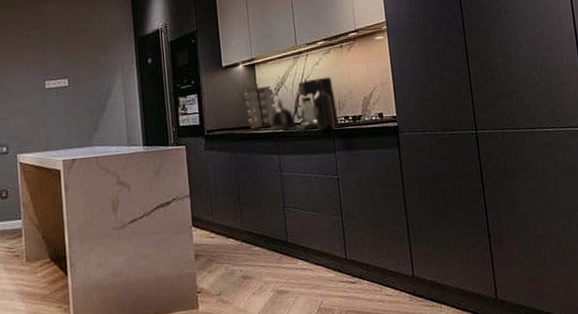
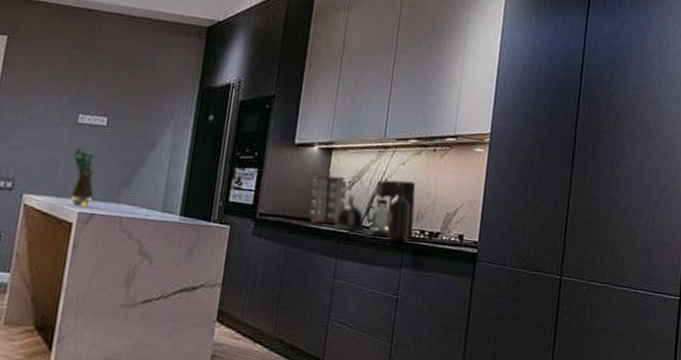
vase: none [48,107,71,155] -> present [70,147,94,207]

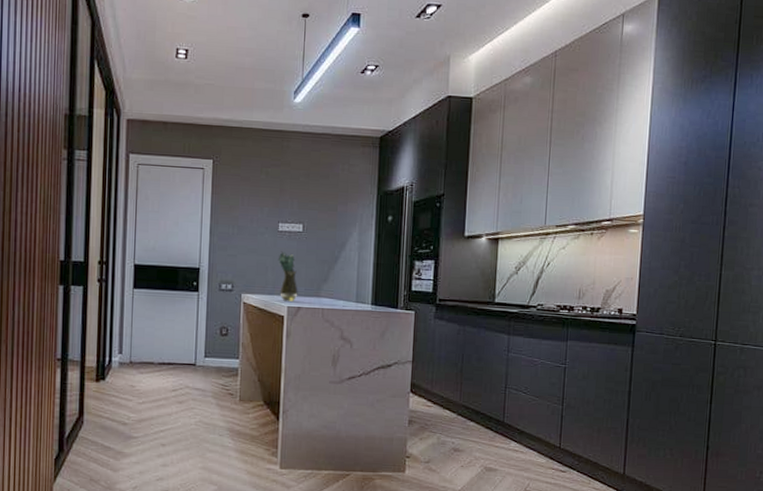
spice rack: present [309,169,347,225] -> none [482,257,514,306]
kettle: present [334,194,365,232] -> none [505,278,532,312]
coffee maker: present [365,179,416,238] -> none [532,263,576,314]
wine bottle: present [386,181,410,245] -> none [552,264,573,320]

